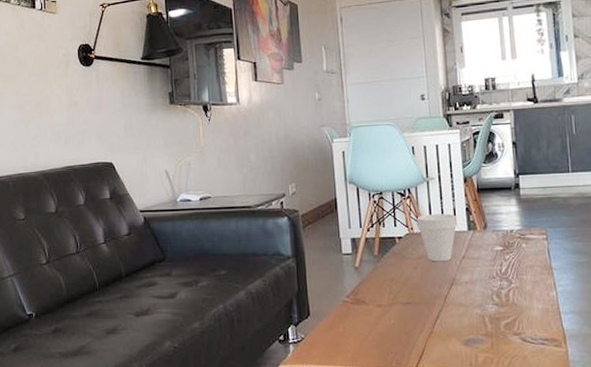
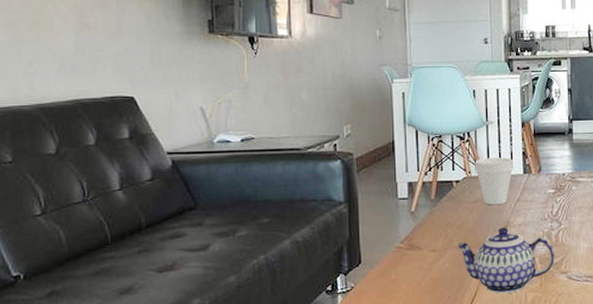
teapot: none [401,284,506,352] -> present [456,227,555,294]

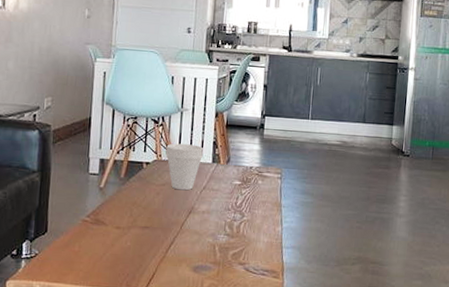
teapot: present [456,227,555,294] -> none [140,212,235,278]

